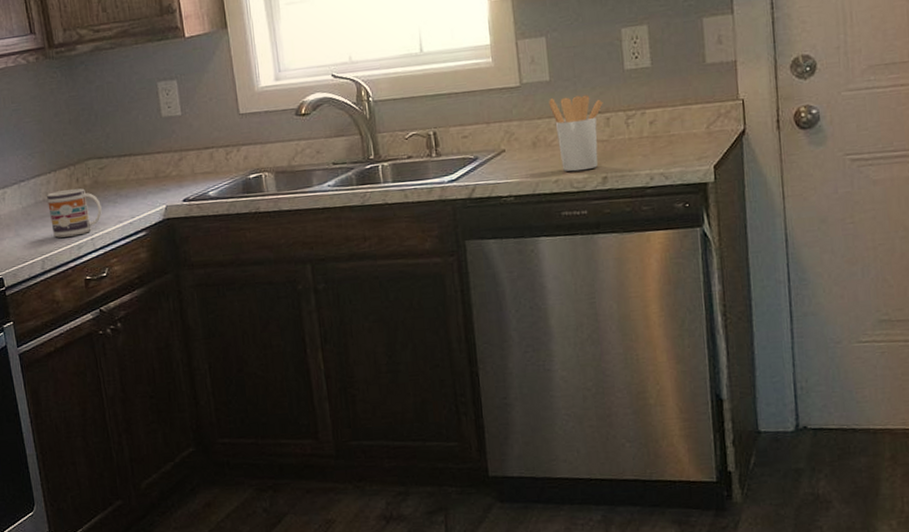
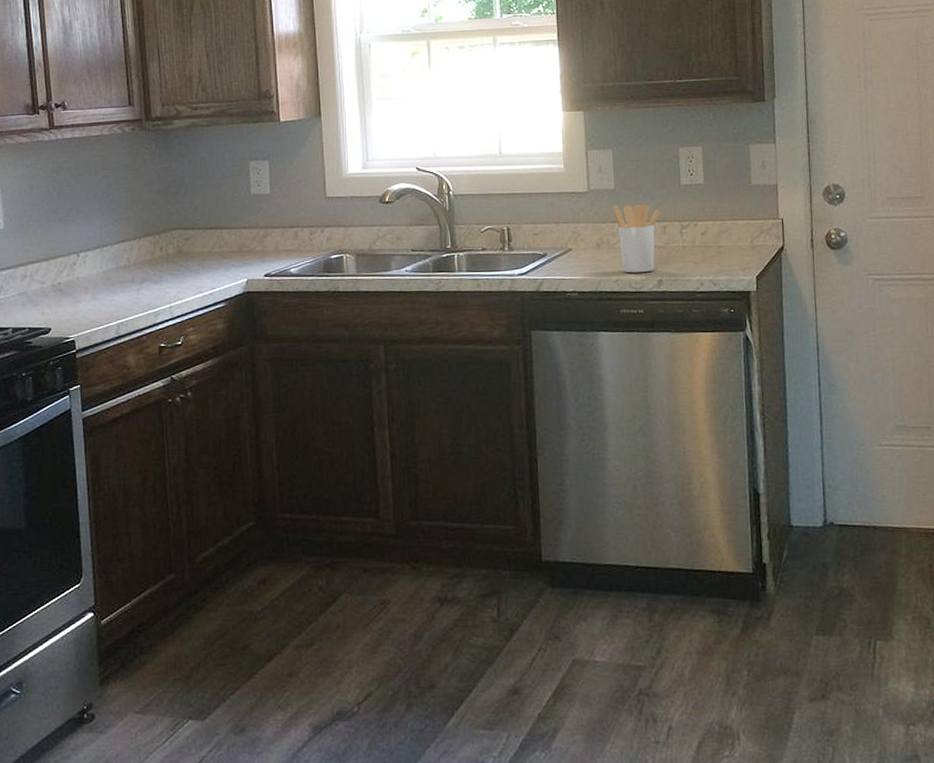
mug: present [47,188,102,238] -> none [129,257,183,304]

